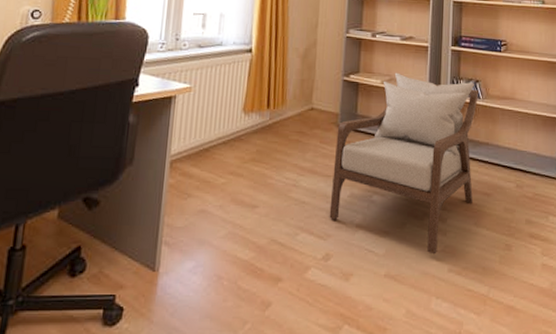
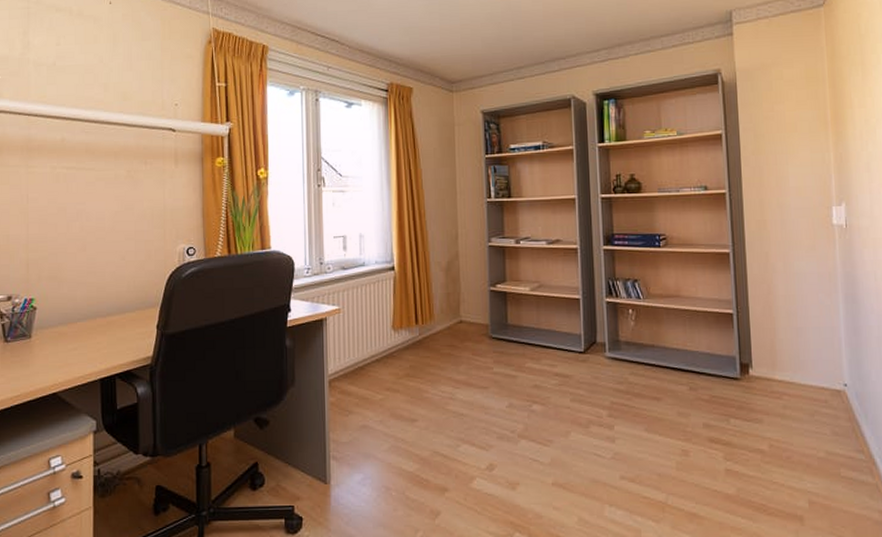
armchair: present [329,72,479,255] -> none [488,278,641,462]

